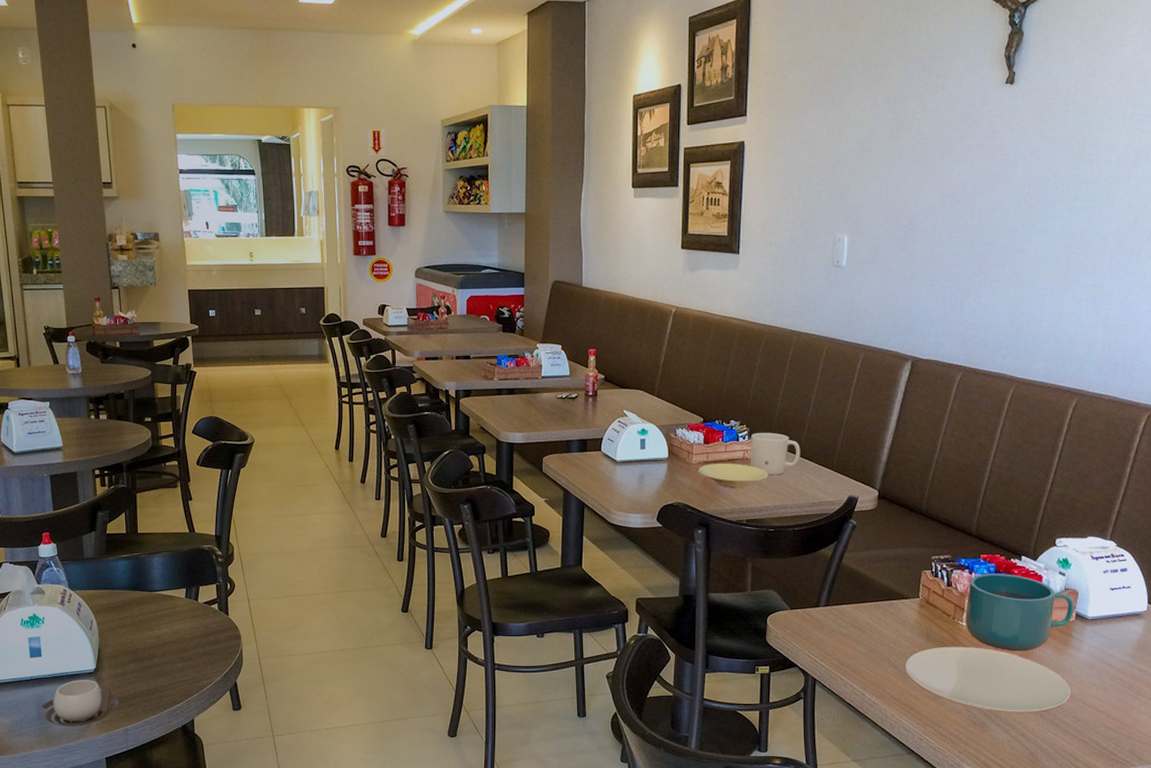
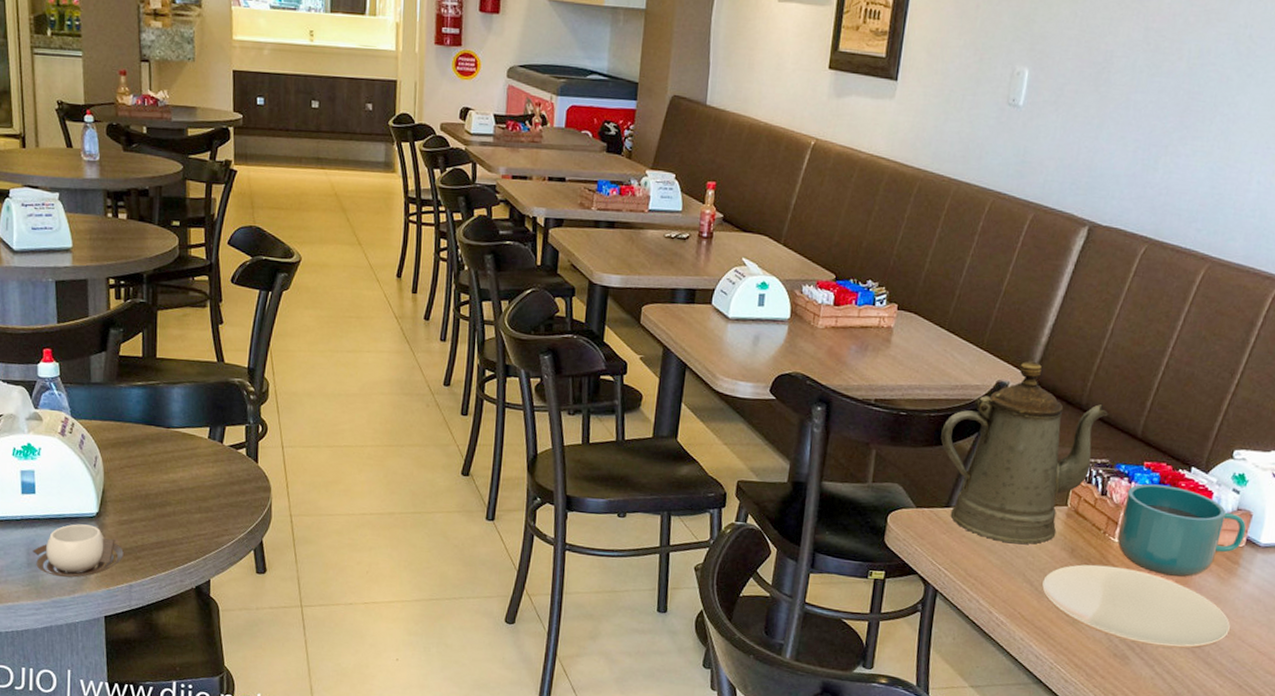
saucer: present [698,464,769,487] -> none [823,329,907,361]
mug: present [749,432,801,475] -> none [885,297,947,350]
coffee pot: none [805,477,946,634] -> present [941,361,1109,545]

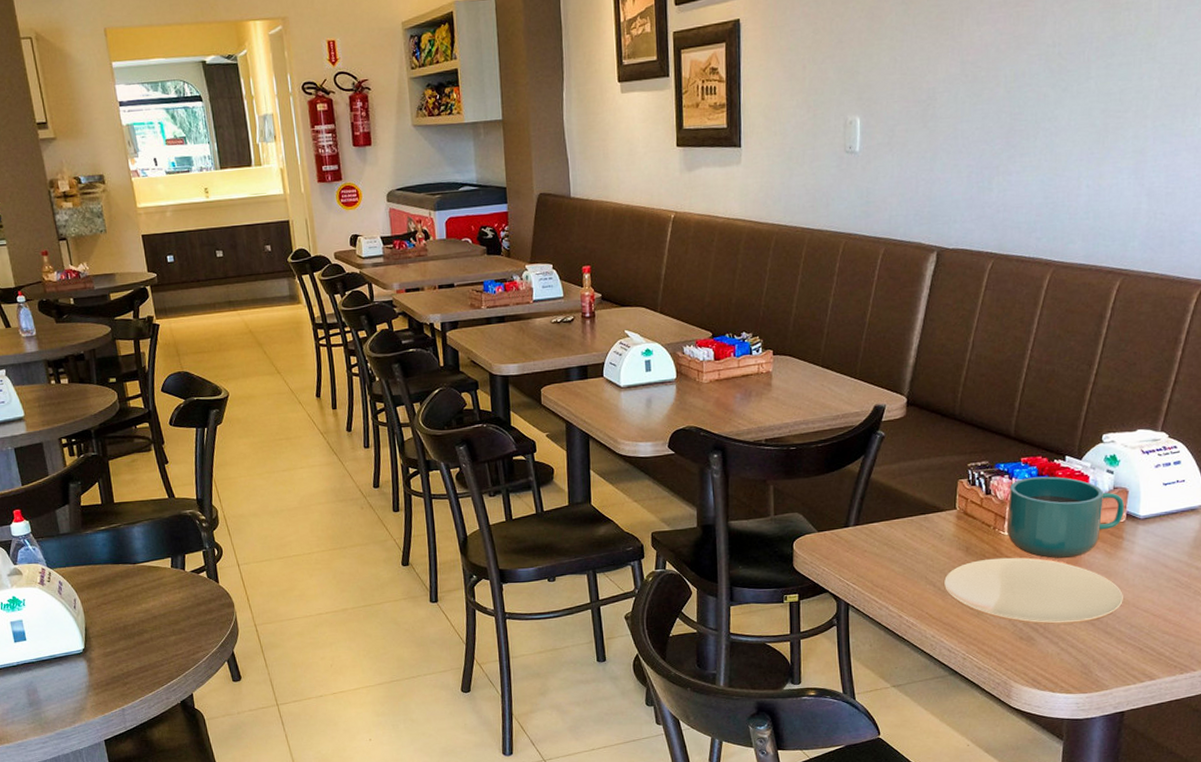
cup: present [33,524,124,578] -> none [32,661,113,711]
coffee pot: present [941,361,1109,545] -> none [830,382,981,551]

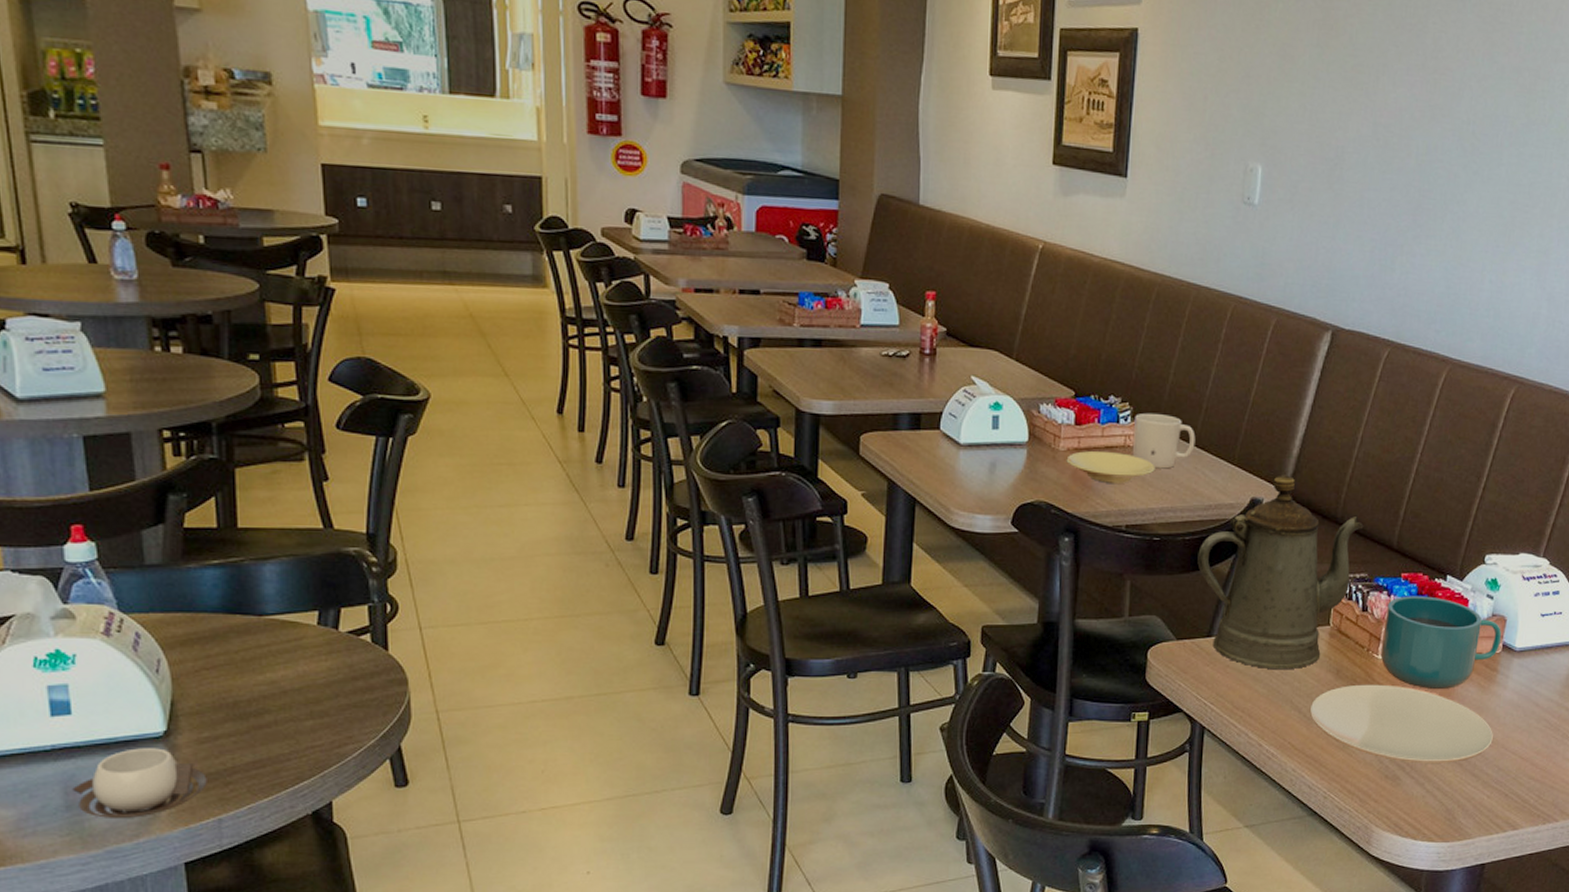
cup: none [32,661,113,711] -> present [73,748,207,818]
saucer: none [709,379,787,406] -> present [1066,451,1156,484]
mug: none [764,342,820,389] -> present [1132,412,1196,469]
coffee pot: none [830,382,981,551] -> present [1197,475,1364,670]

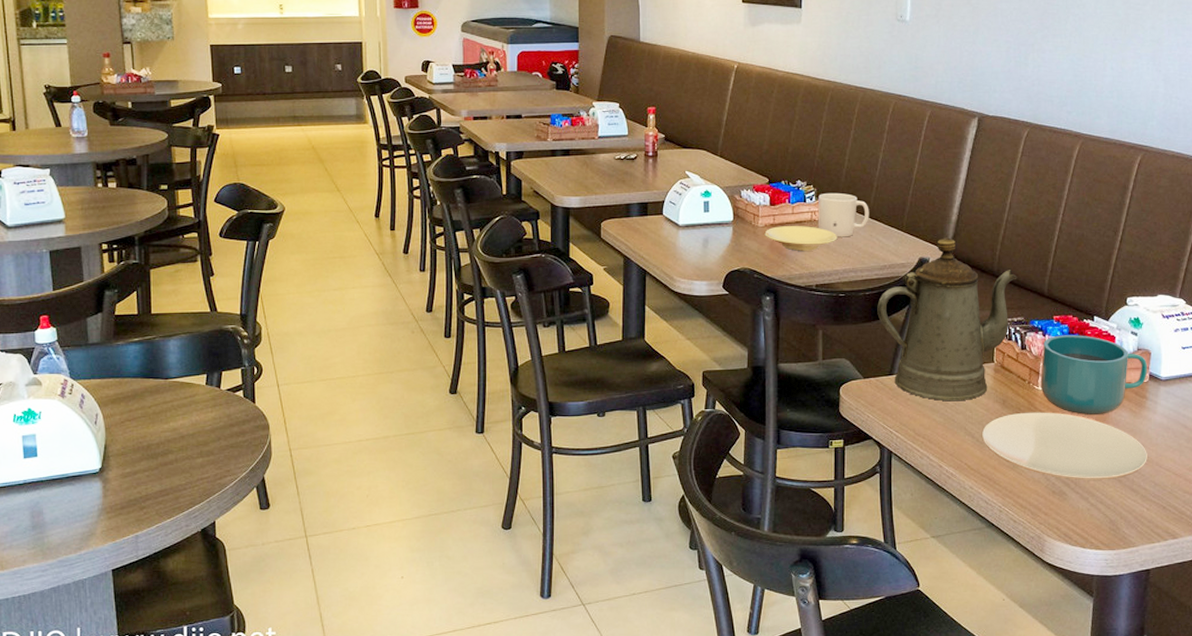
cup: present [73,748,207,818] -> none [37,481,128,535]

